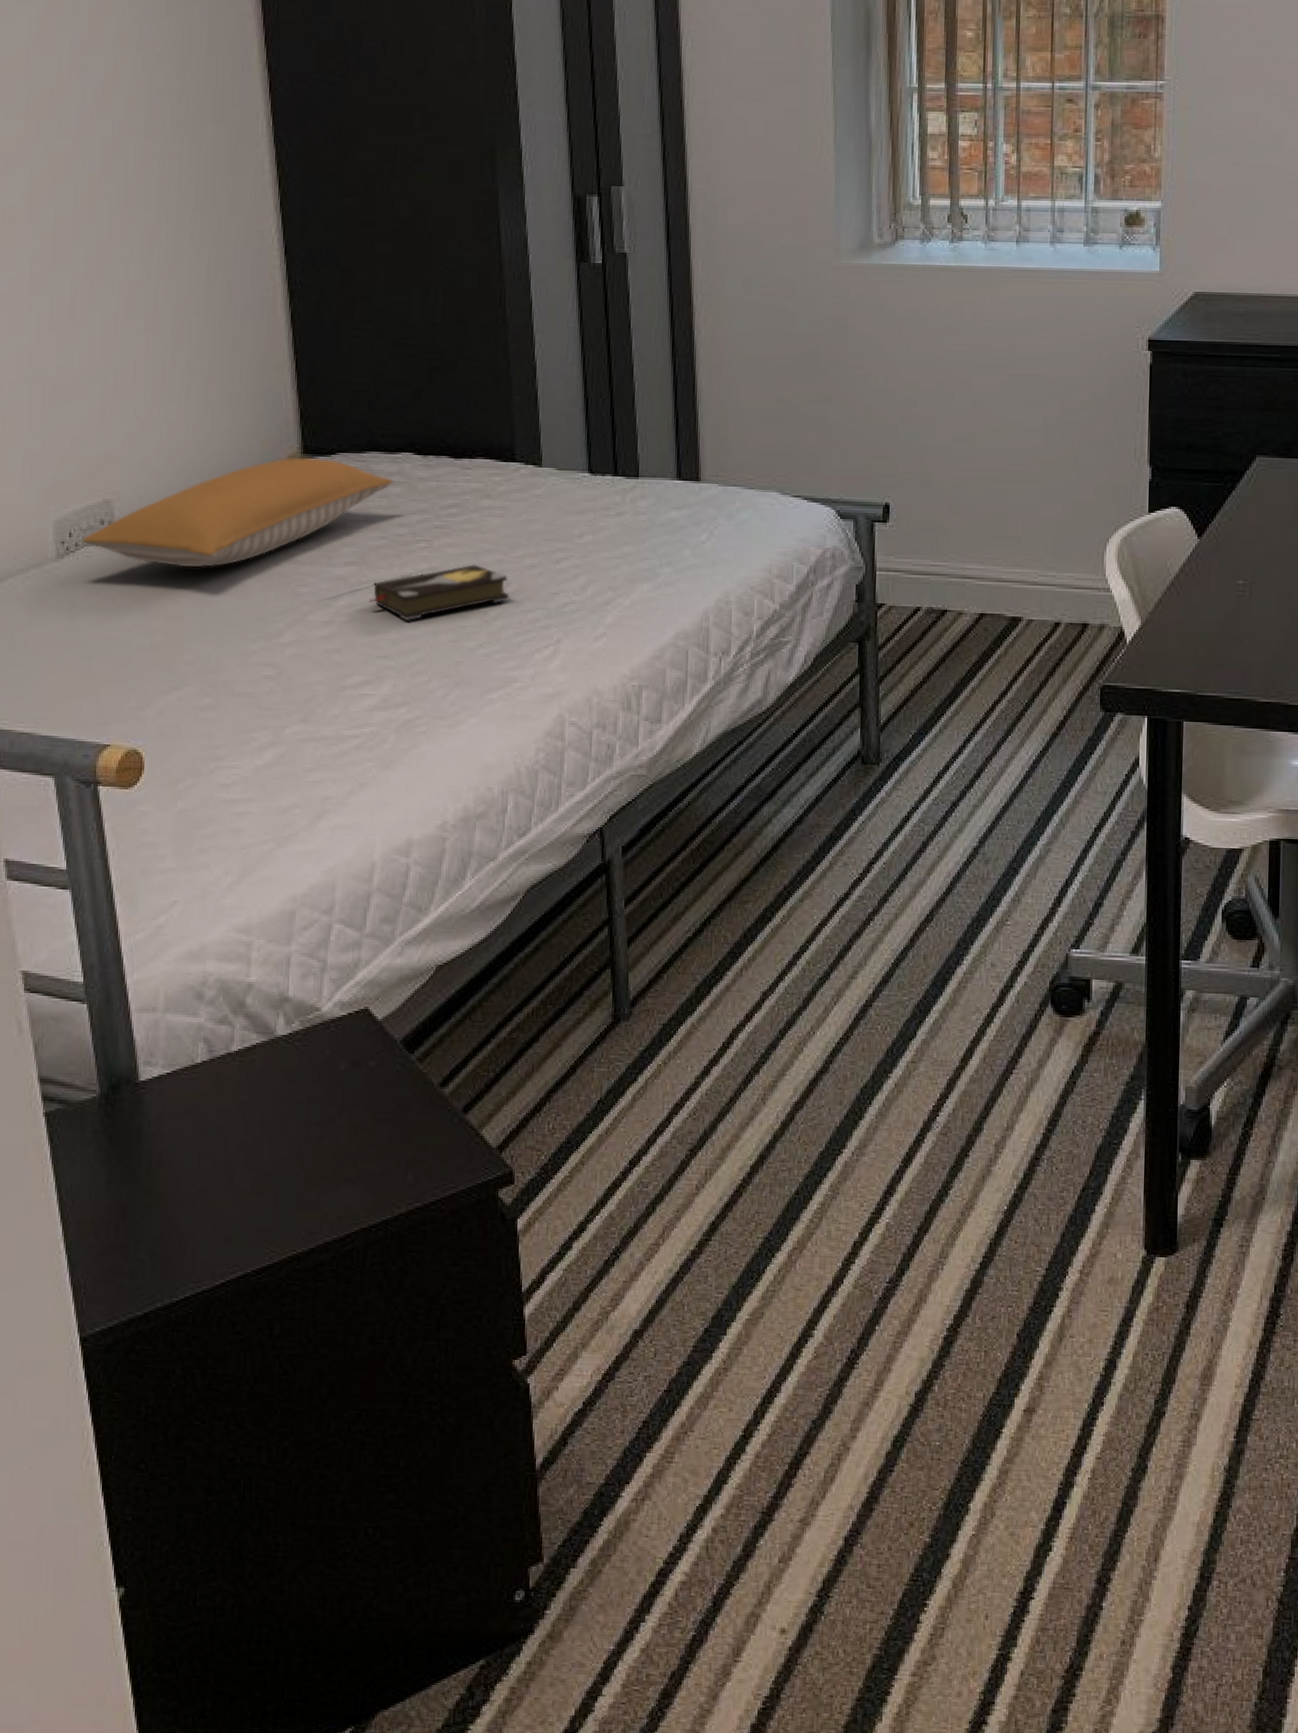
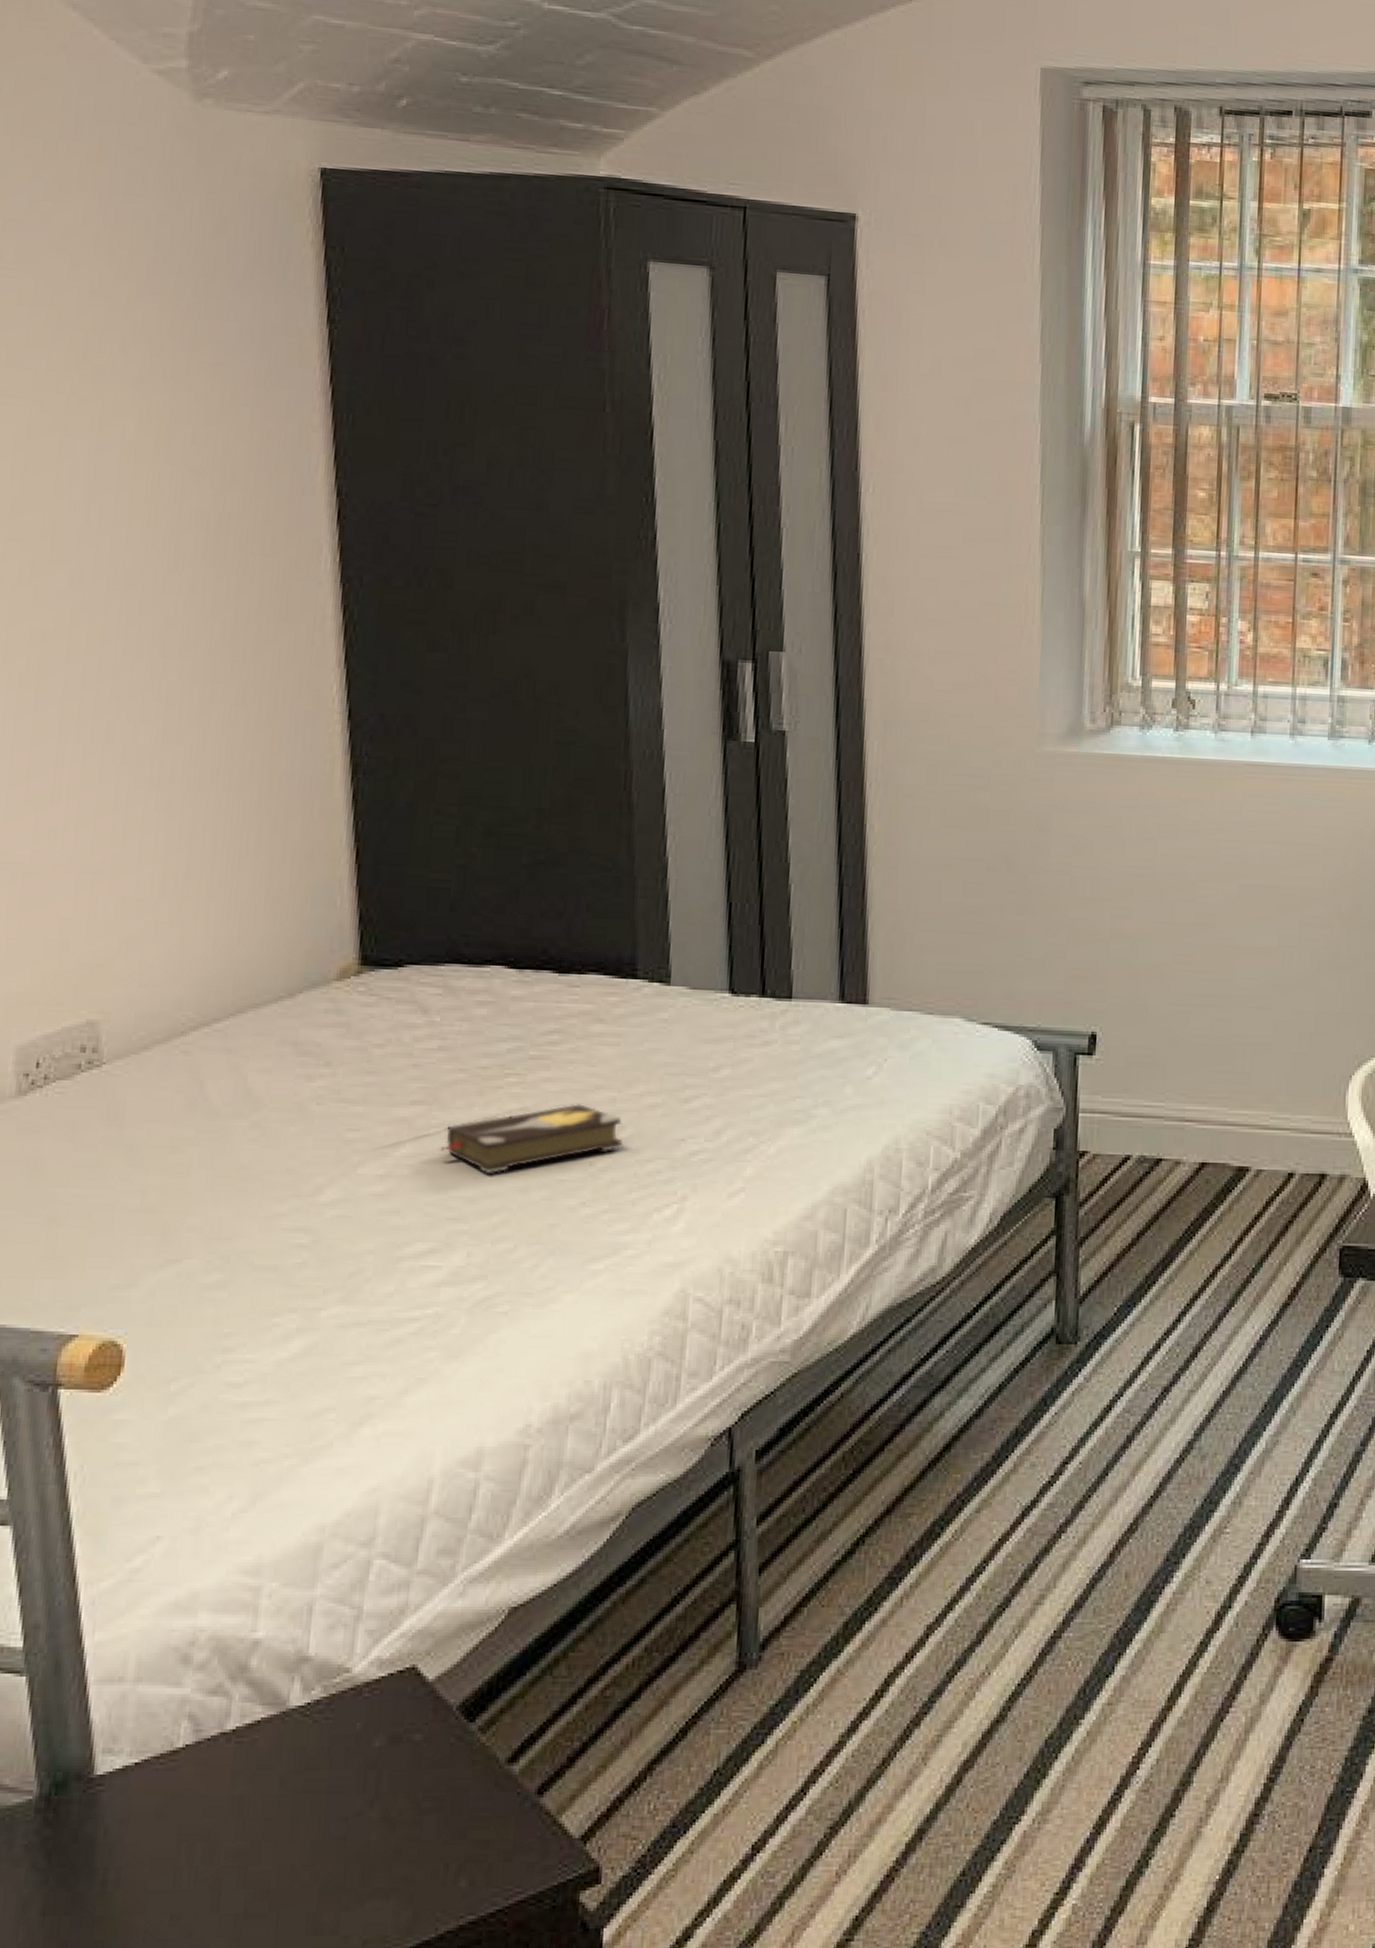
pillow: present [82,457,394,568] -> none [53,969,479,1108]

